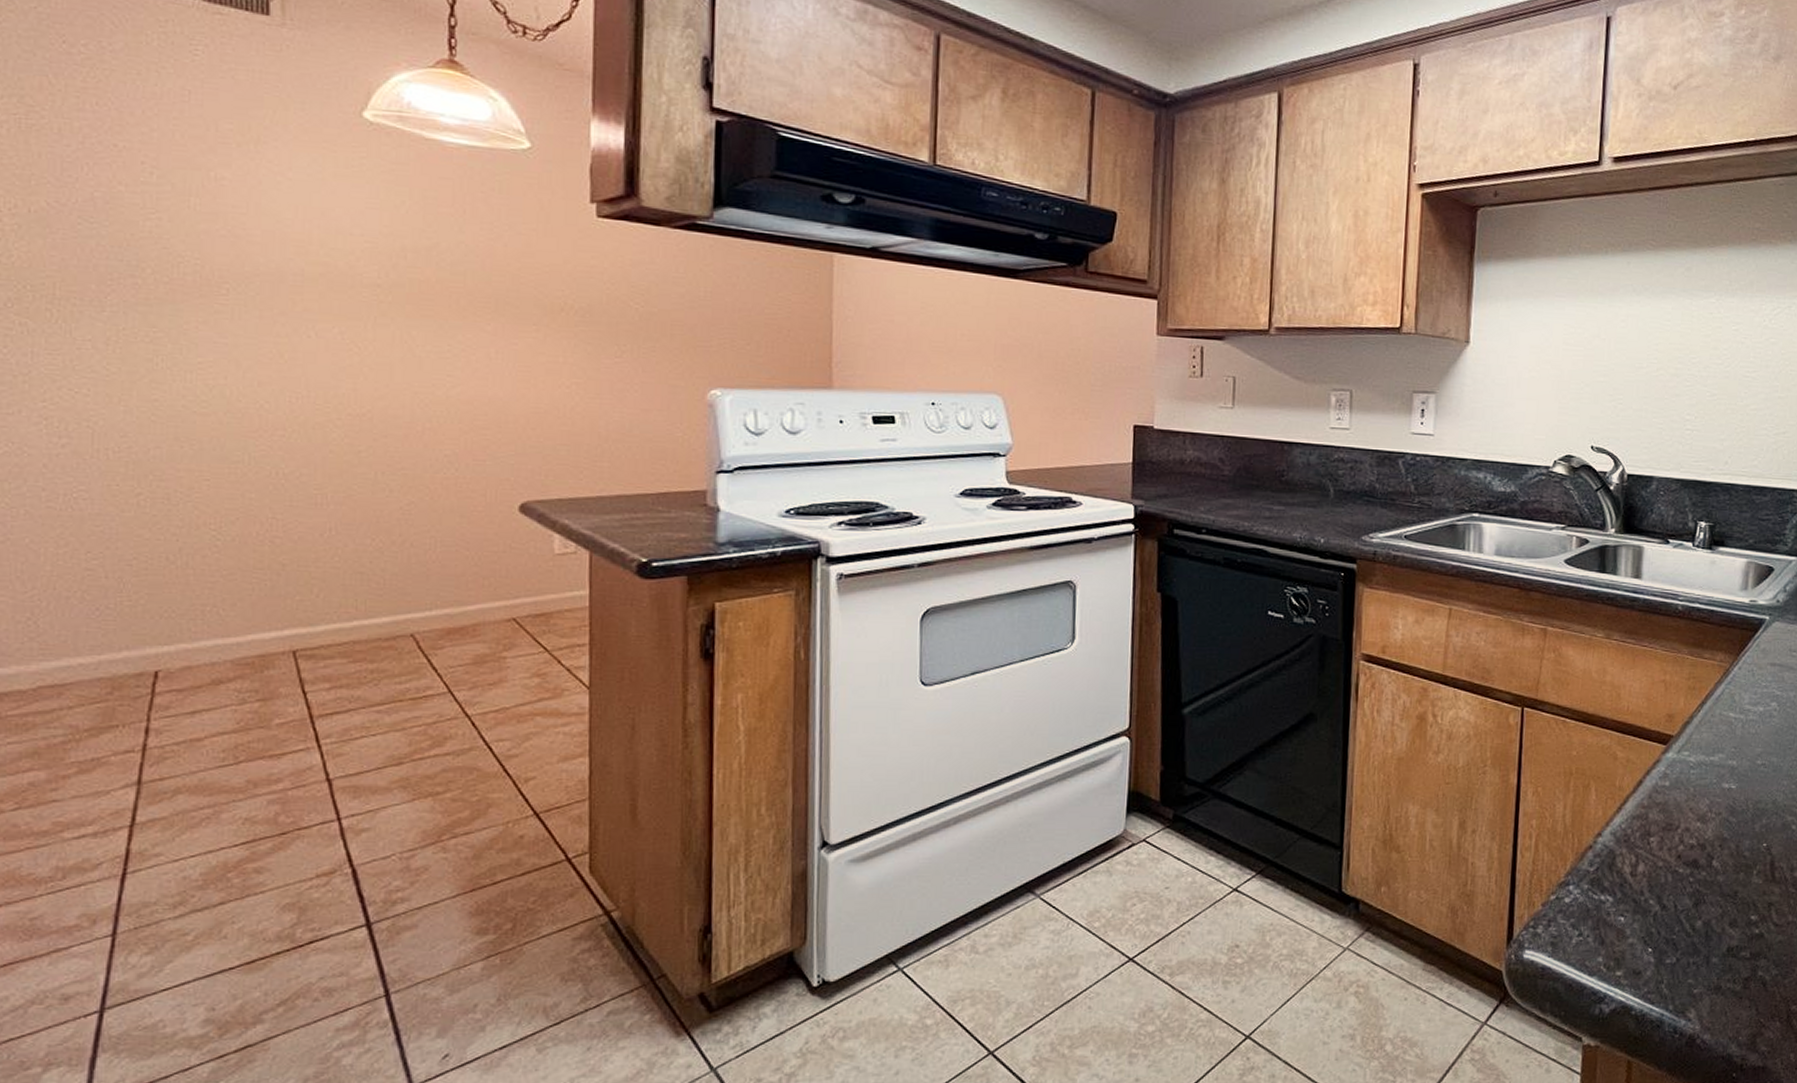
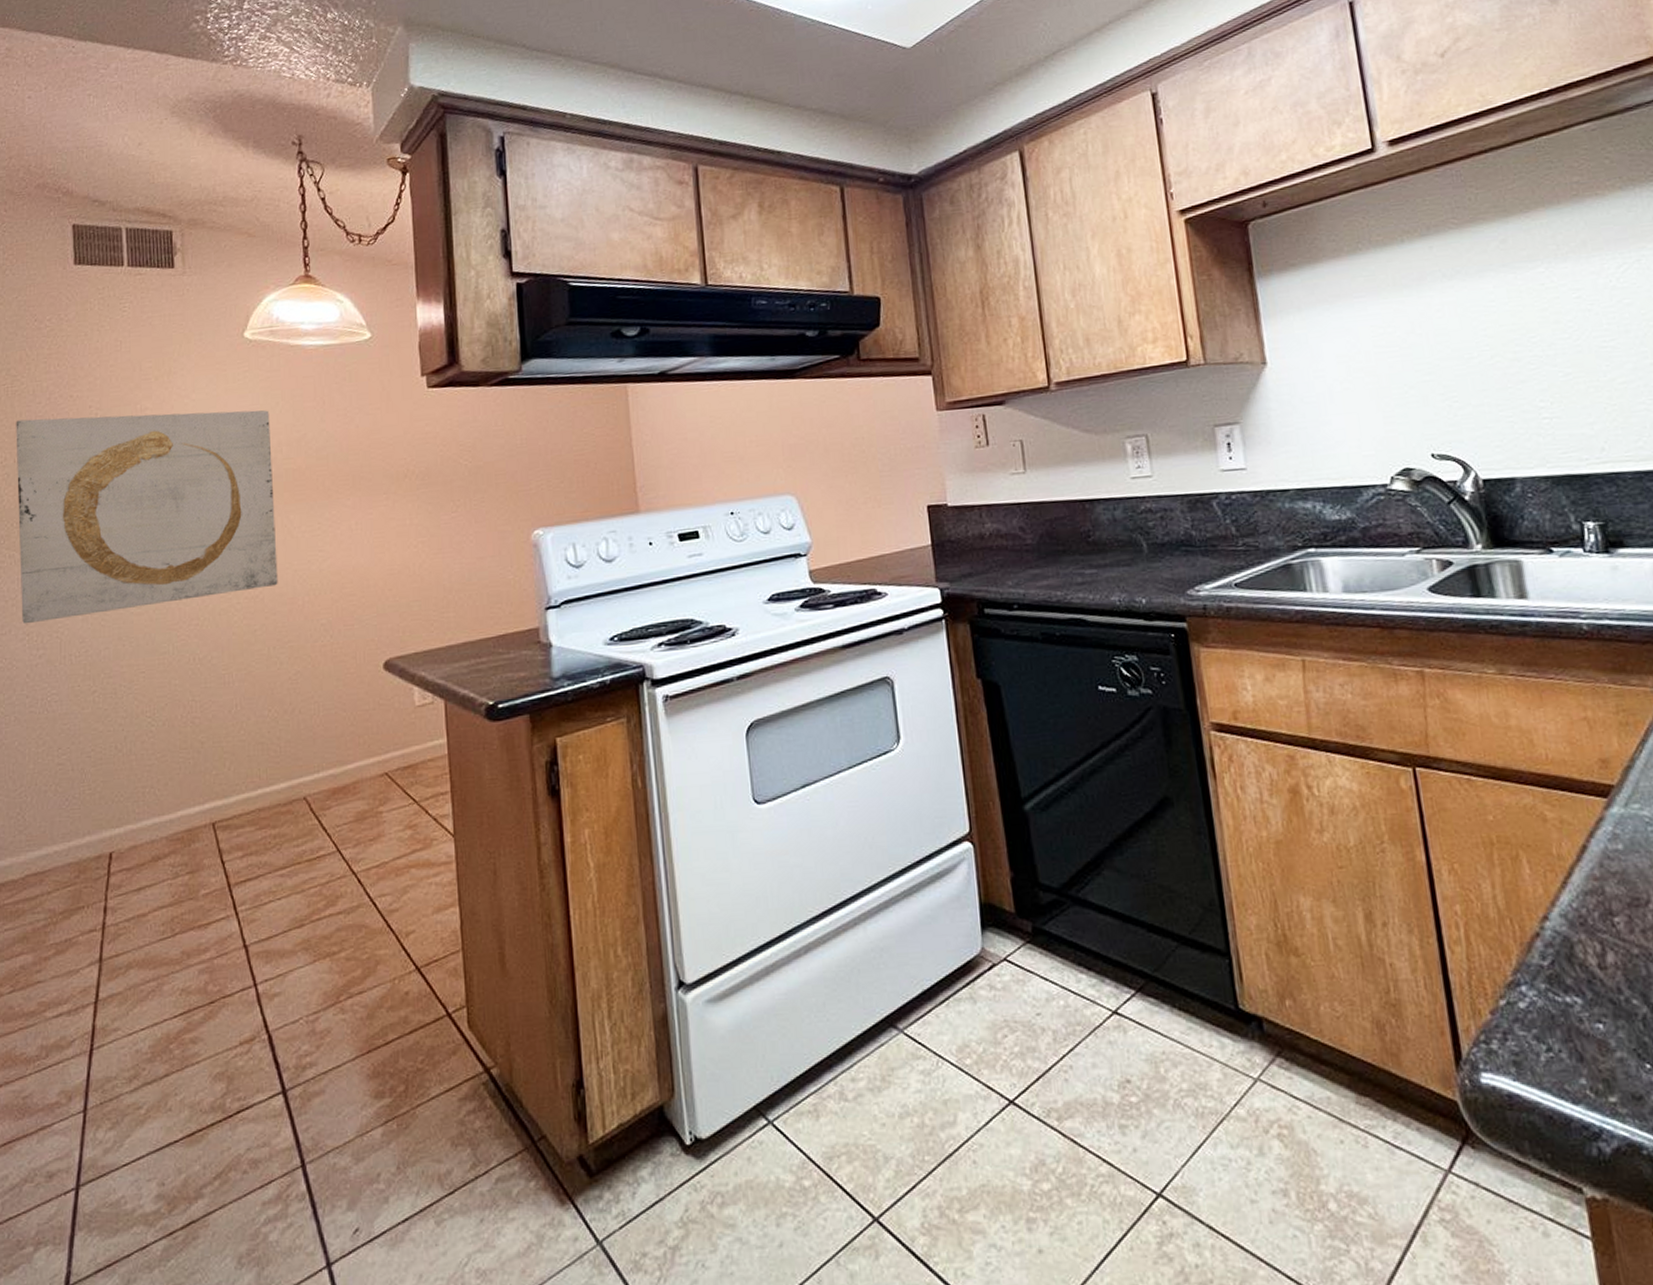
wall art: none [31,161,393,407] -> present [16,410,278,624]

